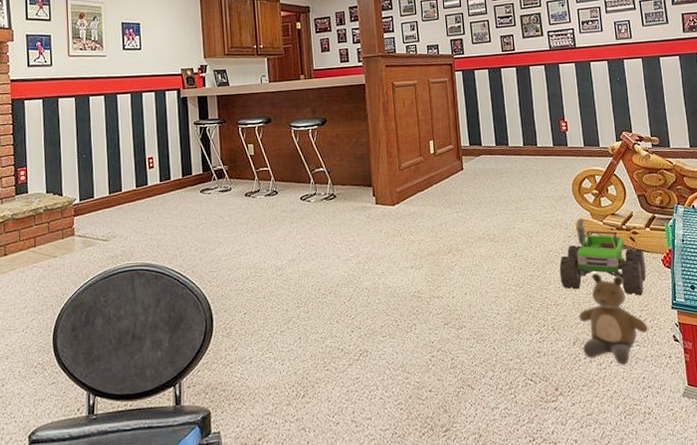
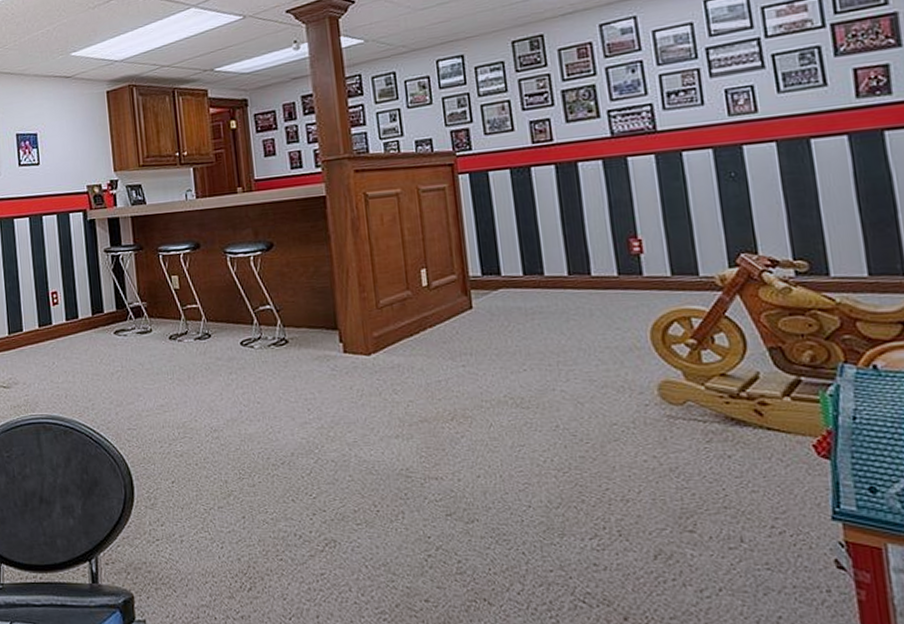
toy truck: present [559,219,646,296] -> none [629,380,784,496]
bear: present [579,273,648,365] -> none [663,460,788,595]

